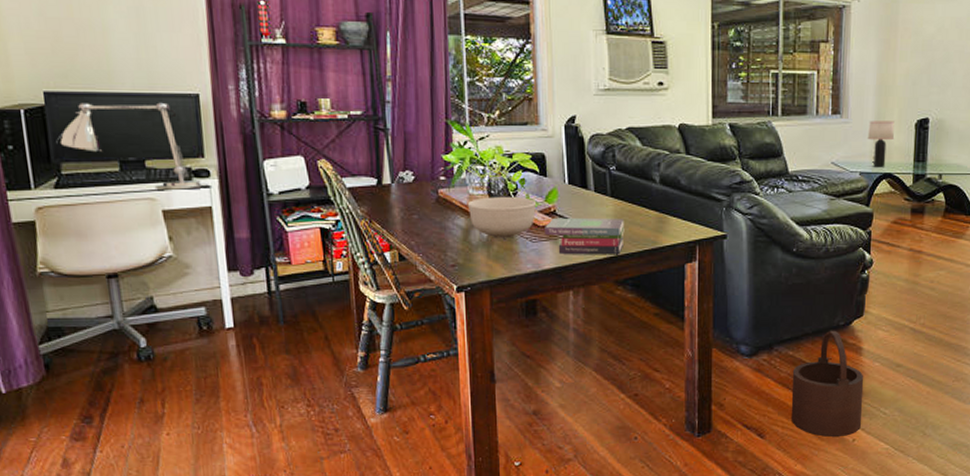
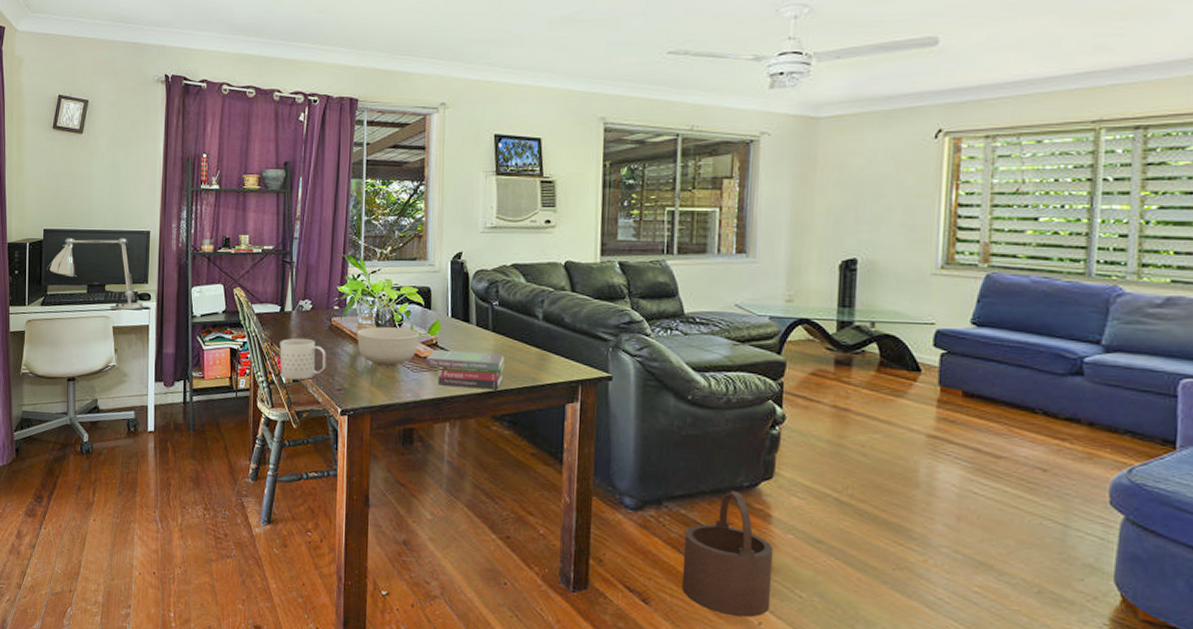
mug: none [380,213,436,259] -> present [279,338,326,380]
table lamp: present [867,121,895,167] -> none [778,261,814,312]

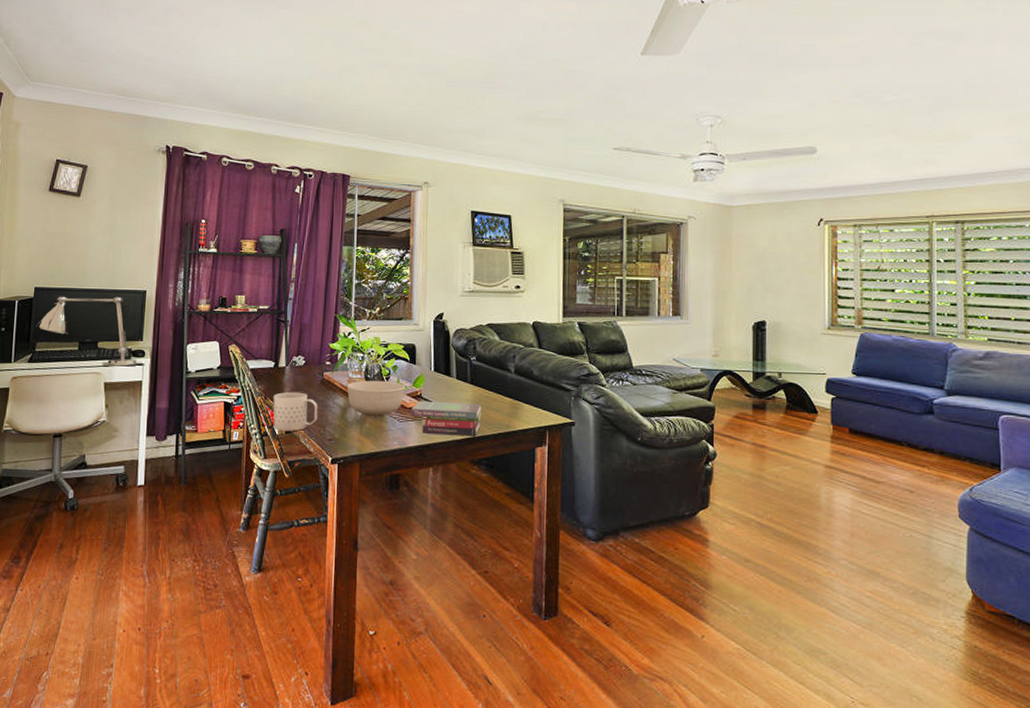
wooden bucket: present [681,490,774,617] -> none [637,519,712,632]

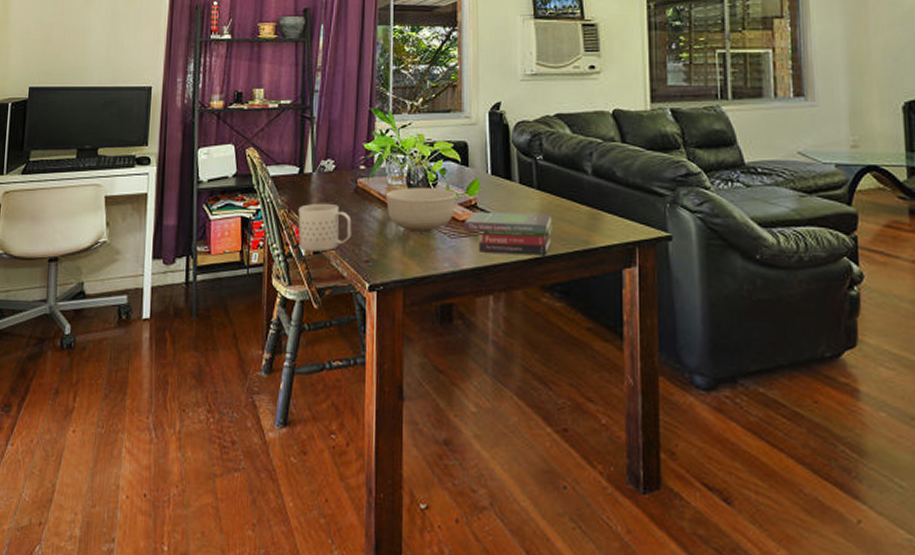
desk lamp: present [35,296,145,367] -> none [29,95,151,177]

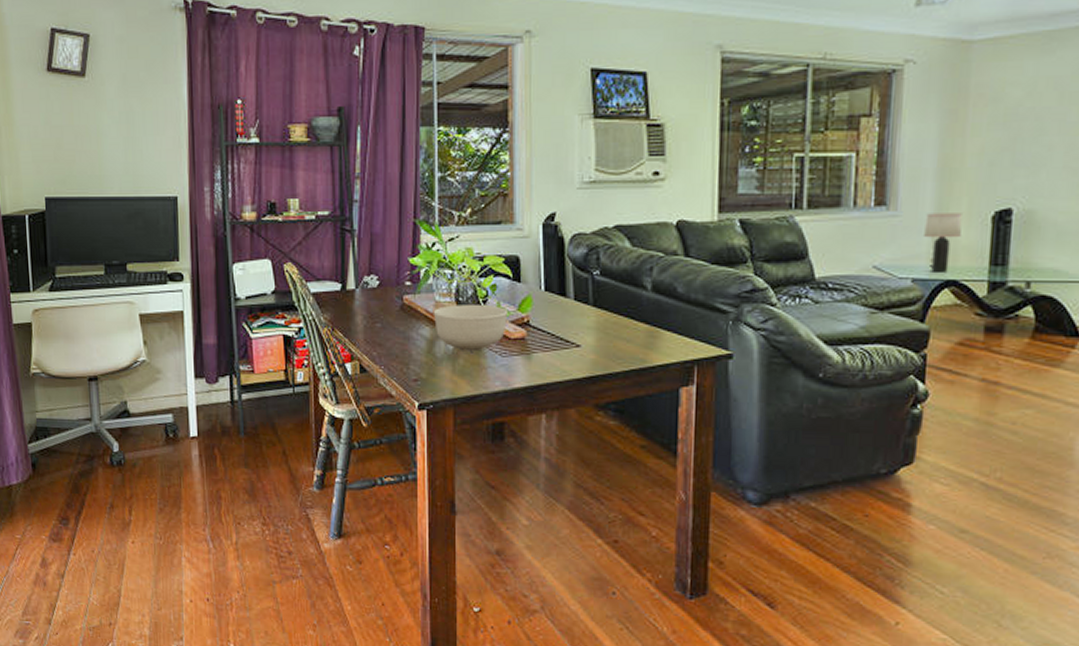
mug: present [298,203,352,252] -> none [342,321,399,371]
books: present [465,211,552,256] -> none [516,329,608,375]
table lamp: none [840,103,877,158] -> present [922,213,963,272]

